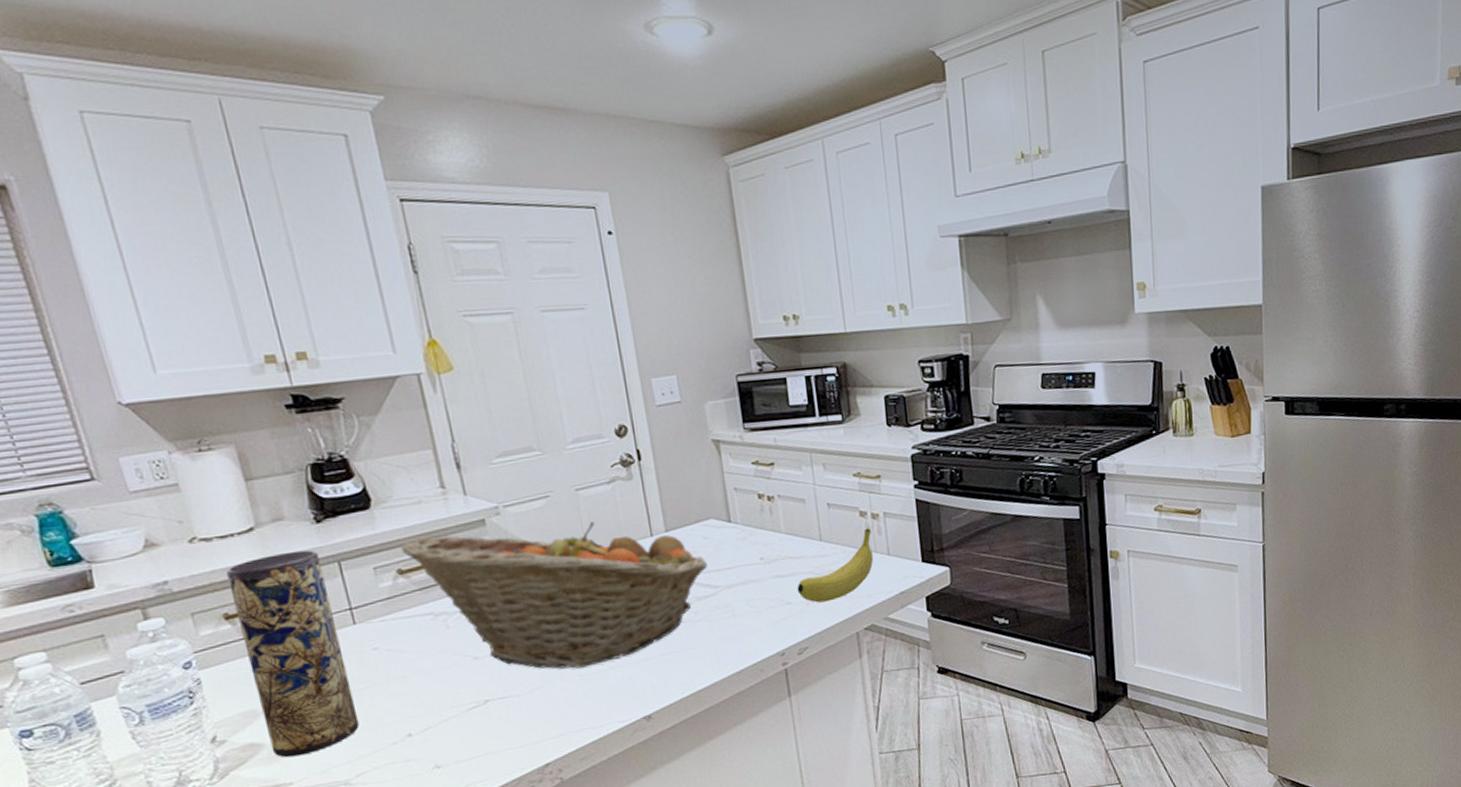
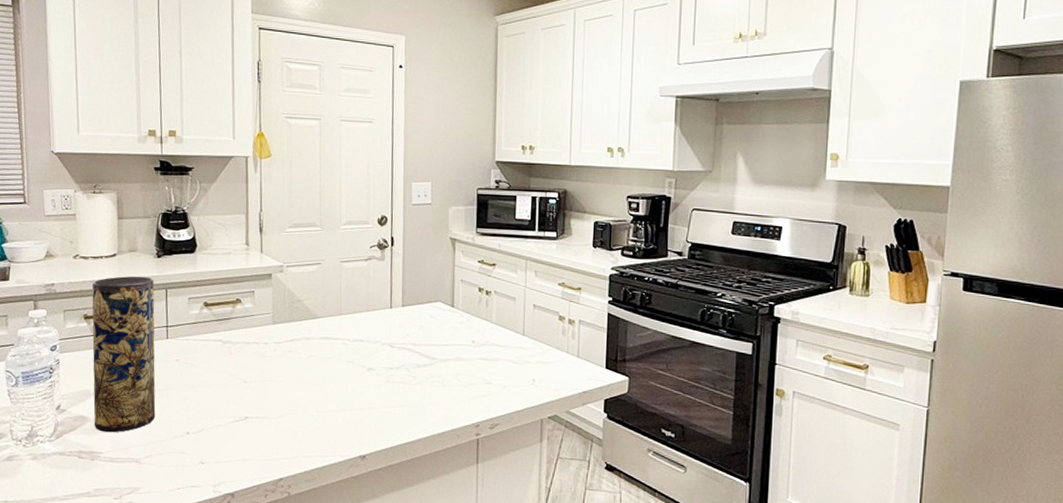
fruit basket: present [400,522,707,669] -> none [210,280,430,406]
fruit: present [797,528,874,603] -> none [497,331,566,388]

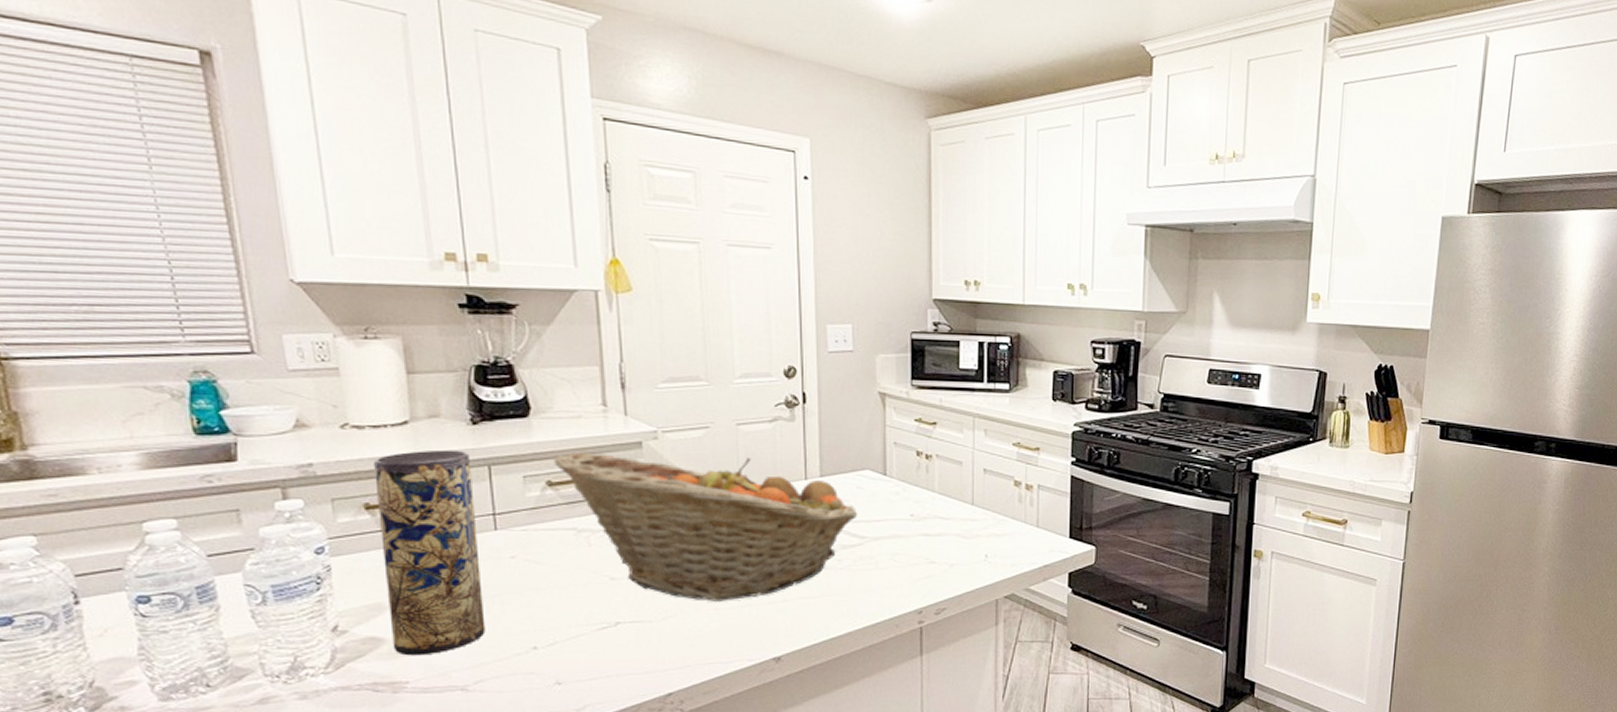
fruit basket: none [210,280,430,406] -> present [554,452,857,601]

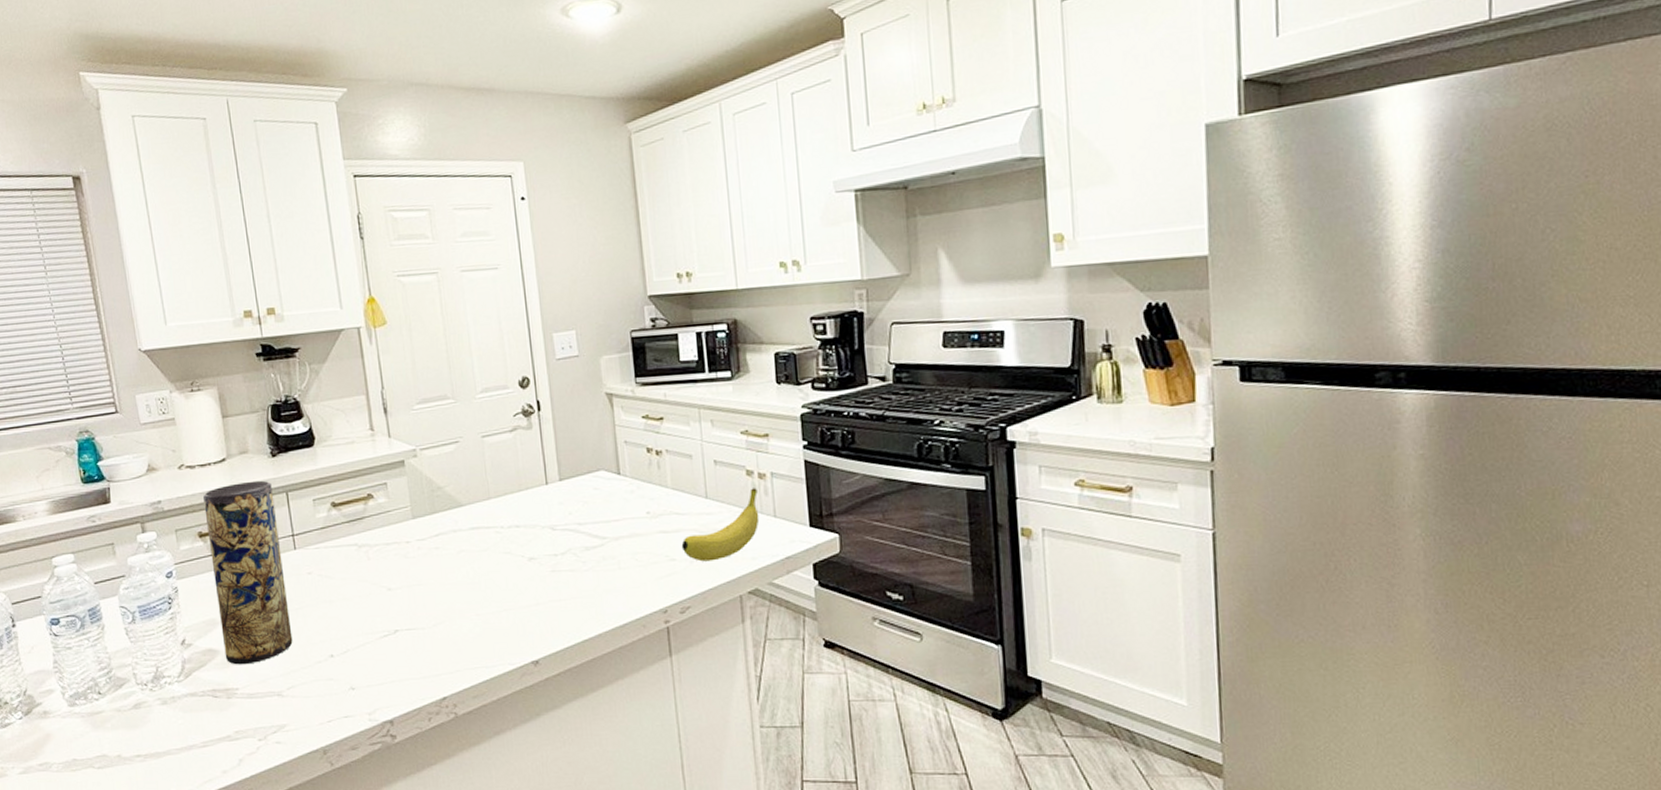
fruit basket: present [554,452,857,601] -> none [335,468,596,608]
fruit: none [943,498,1023,566] -> present [681,488,760,562]

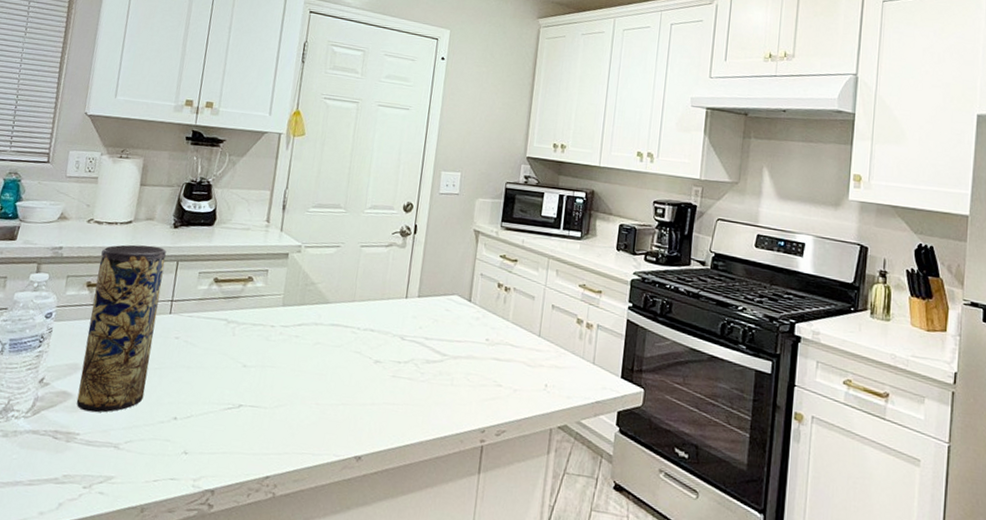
fruit: present [681,488,760,562] -> none [509,335,583,394]

